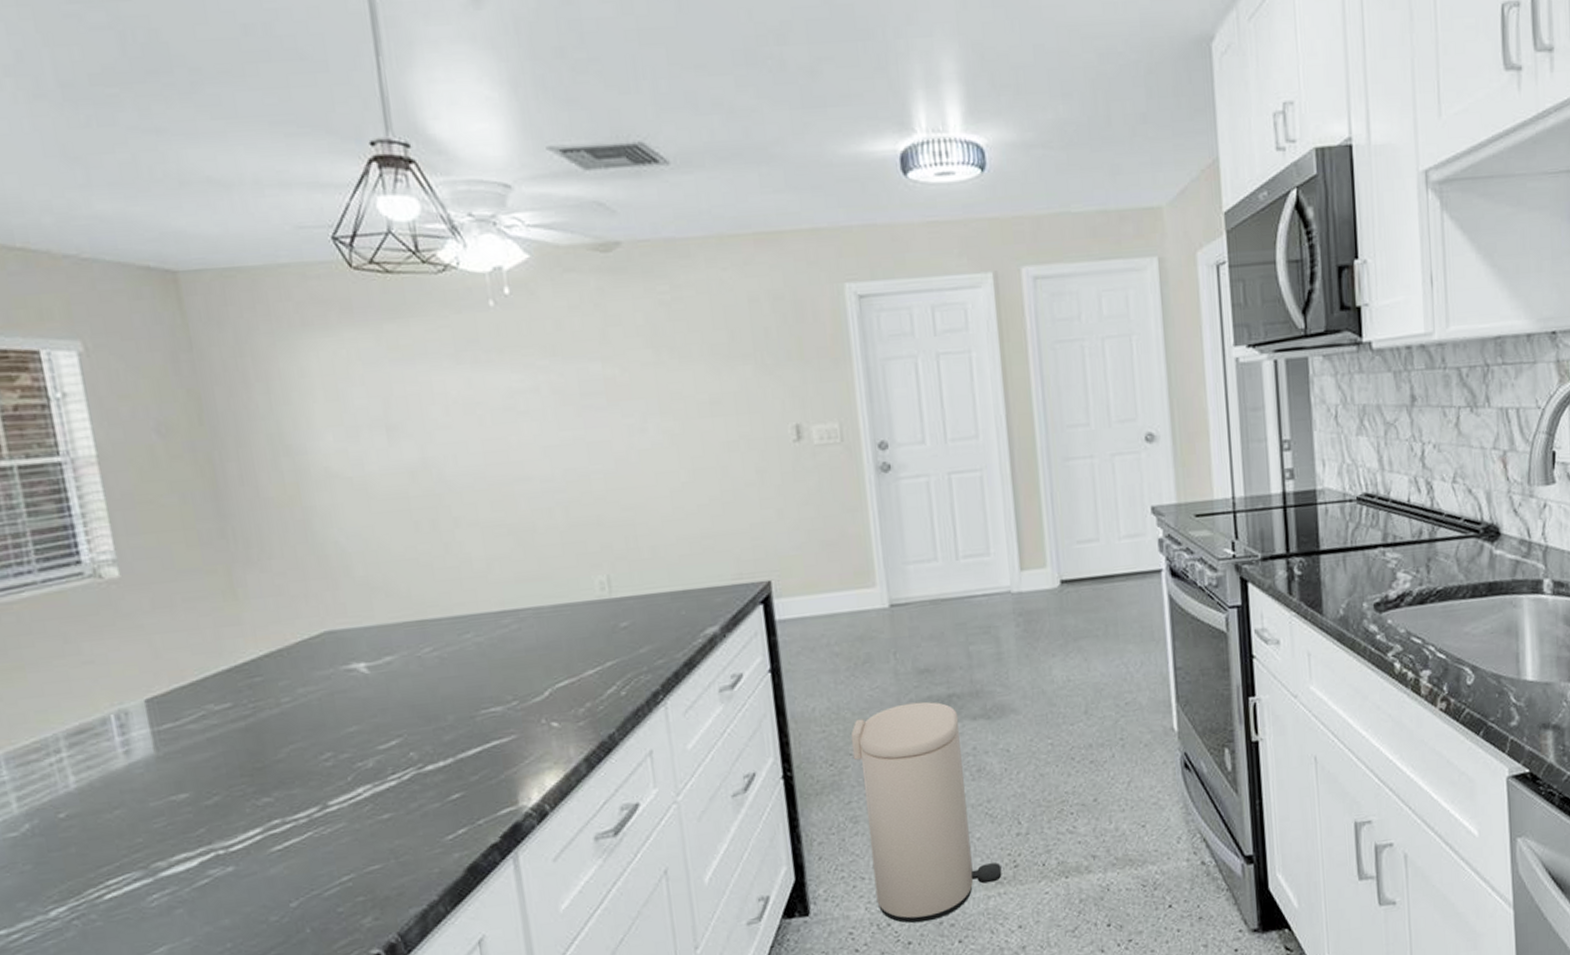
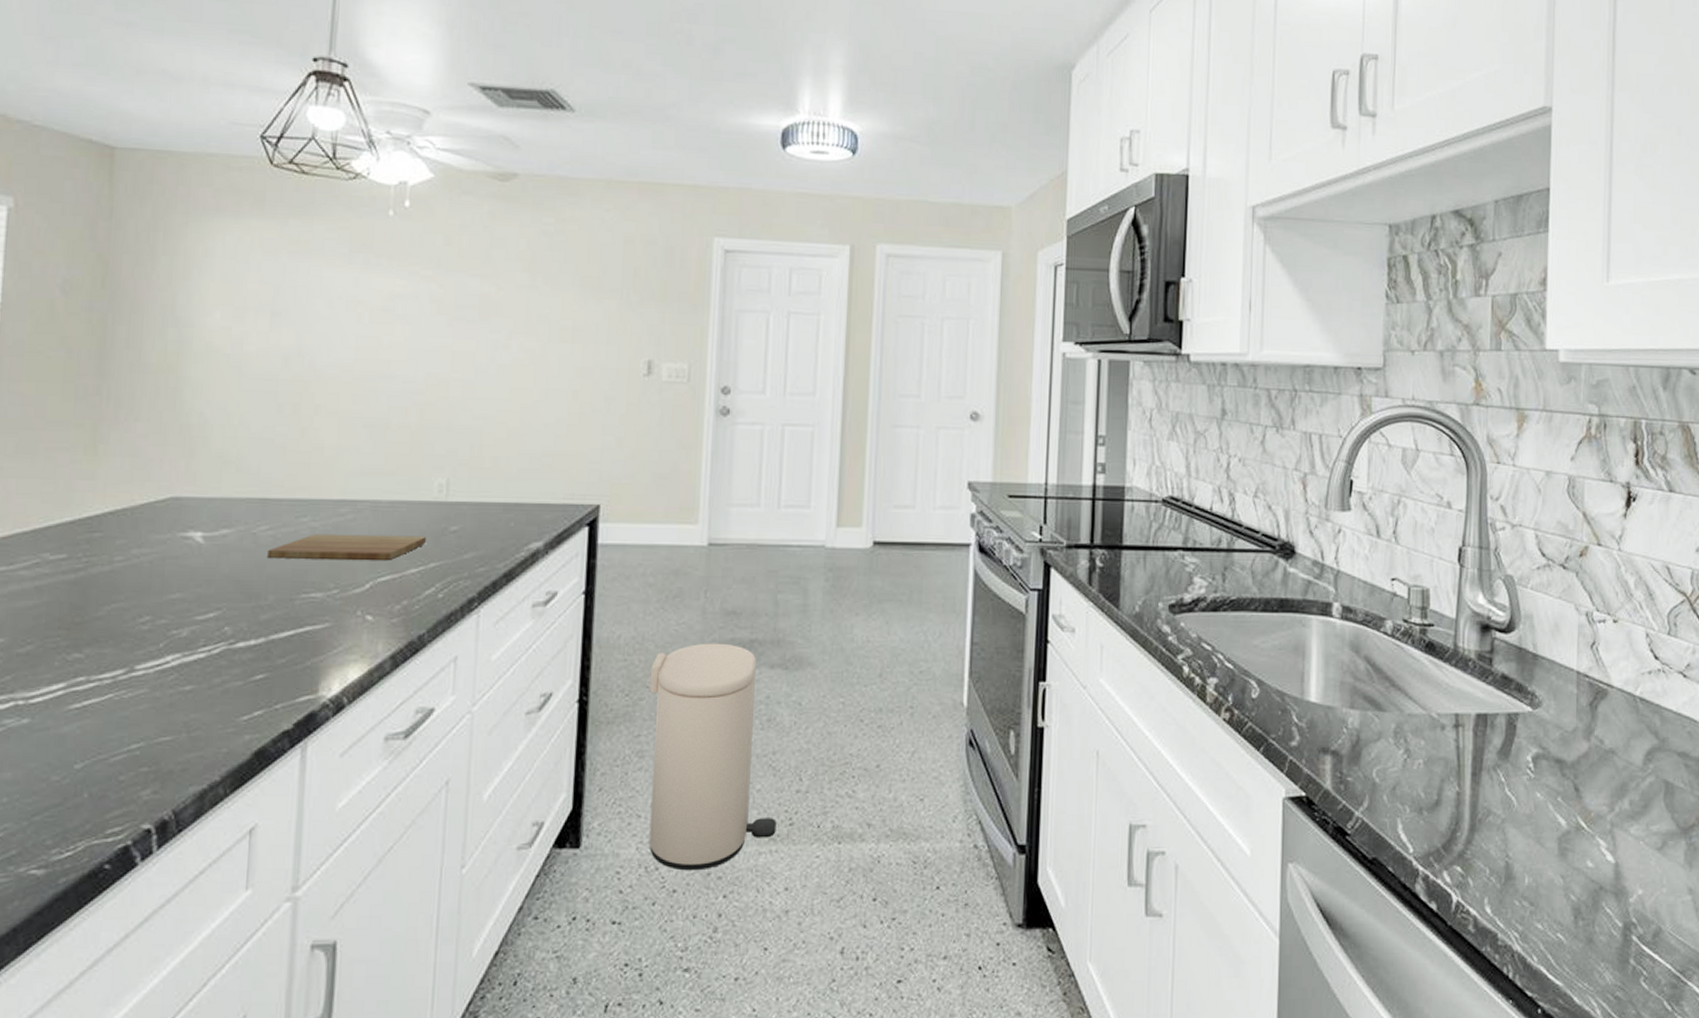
cutting board: none [437,636,598,679] -> present [267,533,426,560]

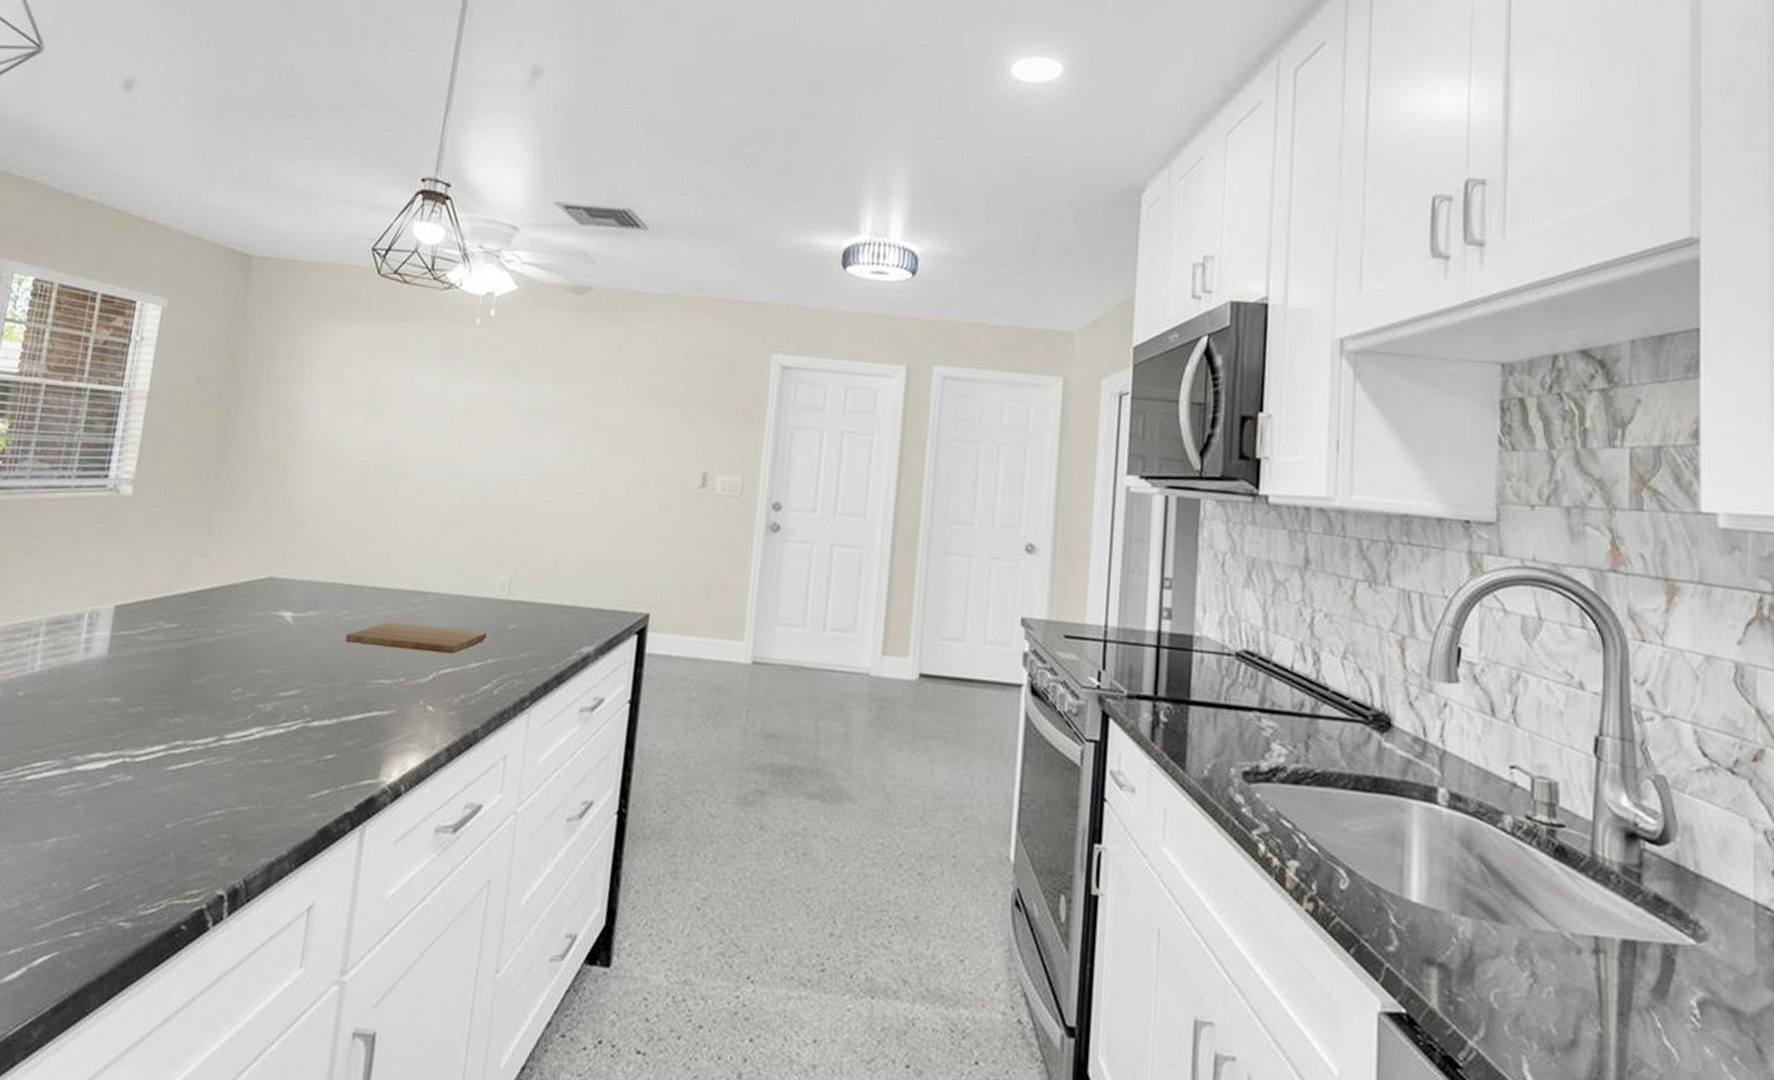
pedal bin: present [649,643,777,871] -> none [677,765,808,1008]

